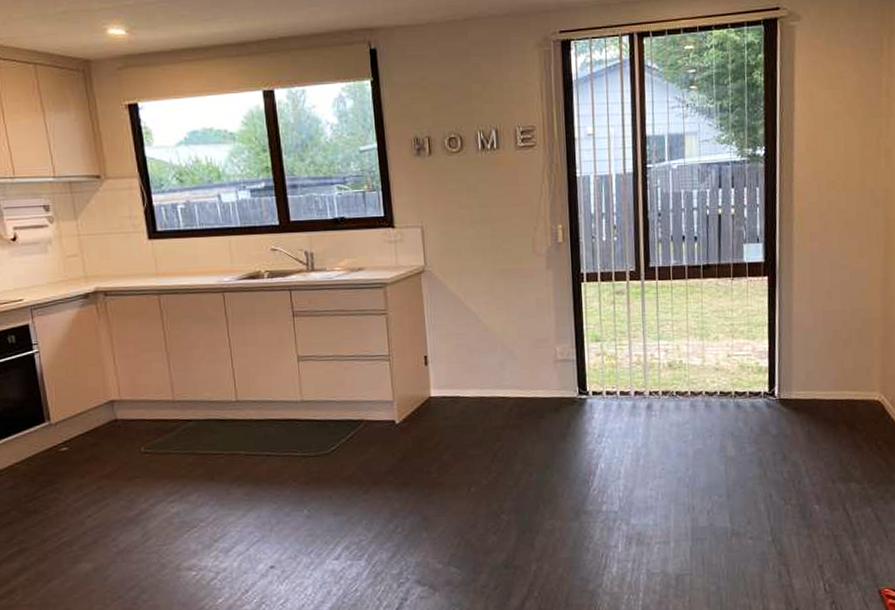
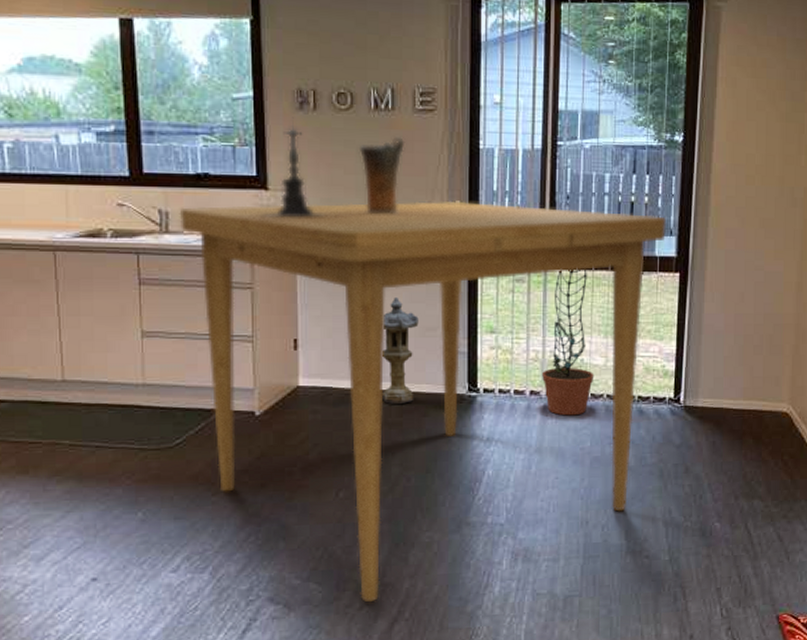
dining table: none [322,225,754,582] -> present [179,201,667,602]
candle holder: none [390,162,445,251] -> present [260,117,326,218]
vase: none [470,171,510,242] -> present [358,135,405,214]
lantern: none [499,315,531,410] -> present [382,298,419,405]
decorative plant: none [645,278,693,413] -> present [542,268,594,416]

